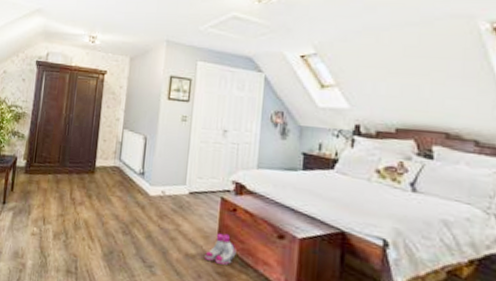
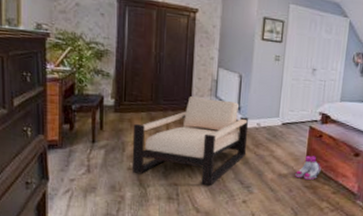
armchair: none [34,159,153,261] -> present [131,96,249,185]

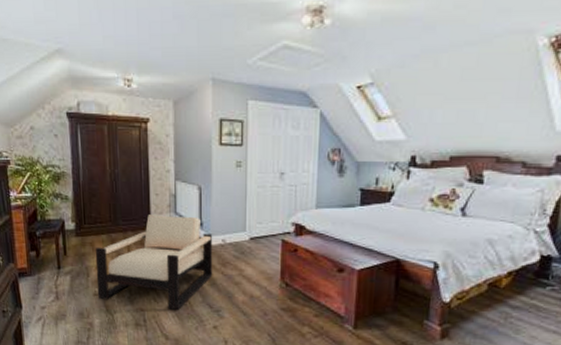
boots: present [295,155,321,180] -> none [269,273,299,301]

